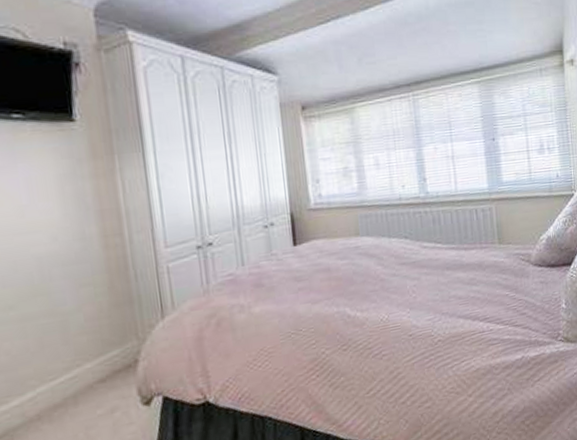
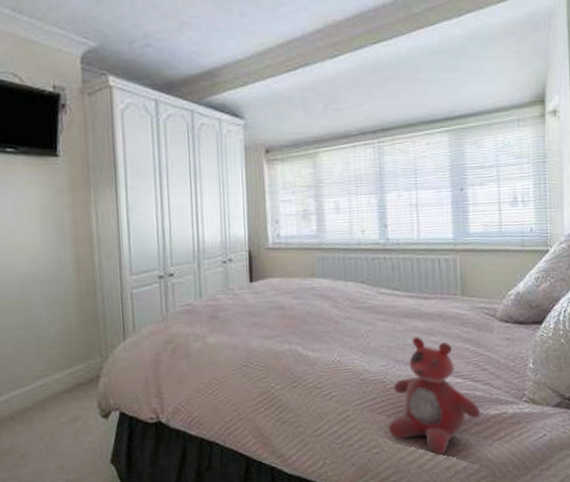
stuffed bear: none [438,287,522,402] -> present [389,337,481,455]

